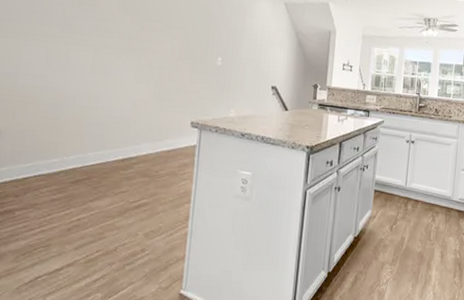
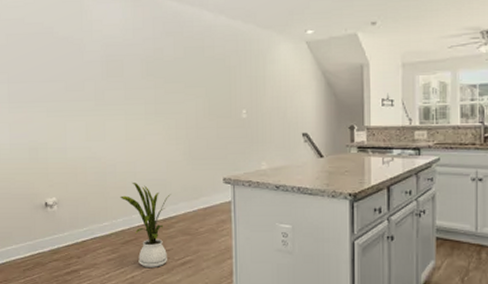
house plant: none [75,118,135,210] -> present [119,183,172,267]

